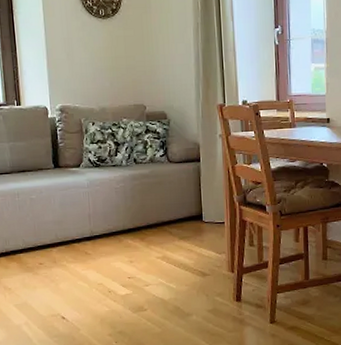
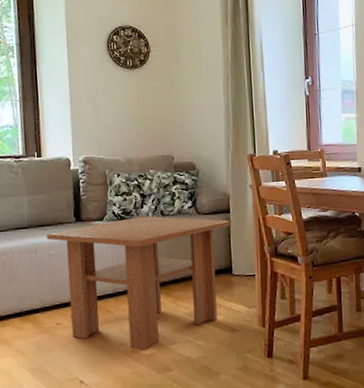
coffee table: none [27,163,200,291] -> present [46,216,230,351]

